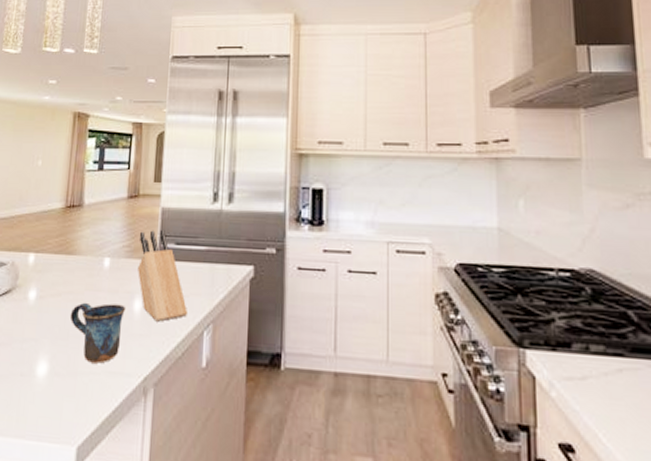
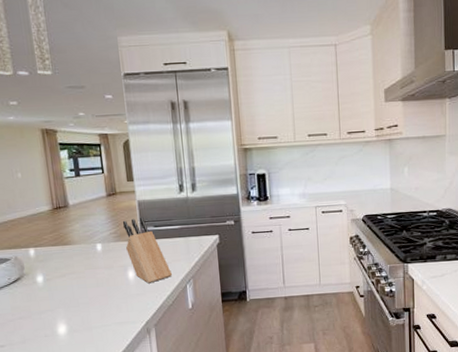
mug: present [70,302,126,364] -> none [76,276,123,319]

